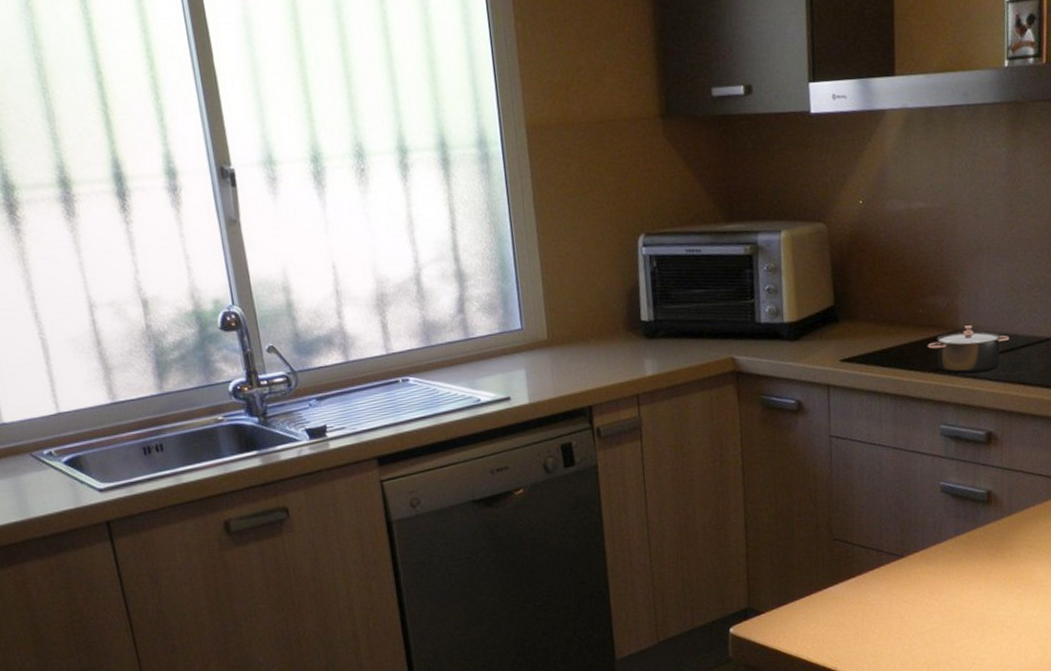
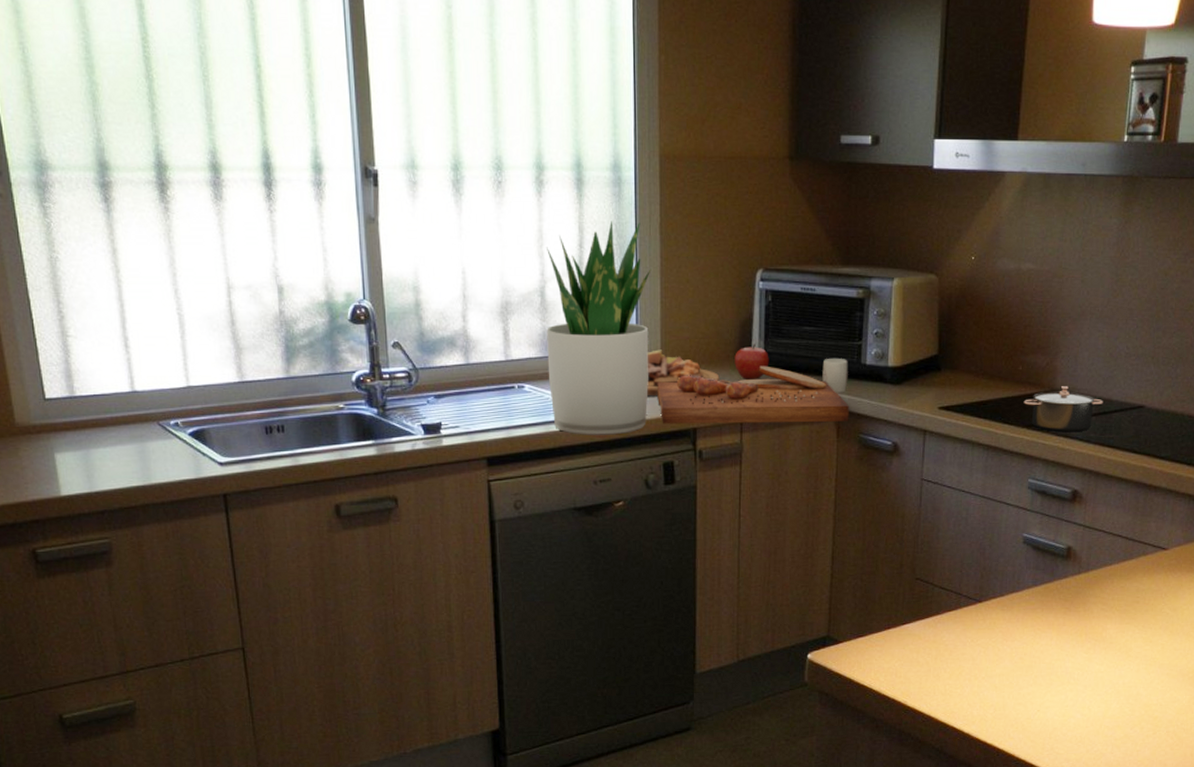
planter: none [418,198,539,425] -> present [546,221,651,436]
food platter: none [534,327,611,378] -> present [646,349,720,397]
cutting board: none [546,334,749,405] -> present [657,366,849,424]
fruit: none [624,313,661,352] -> present [734,344,769,381]
mug: none [715,319,744,356] -> present [822,359,848,394]

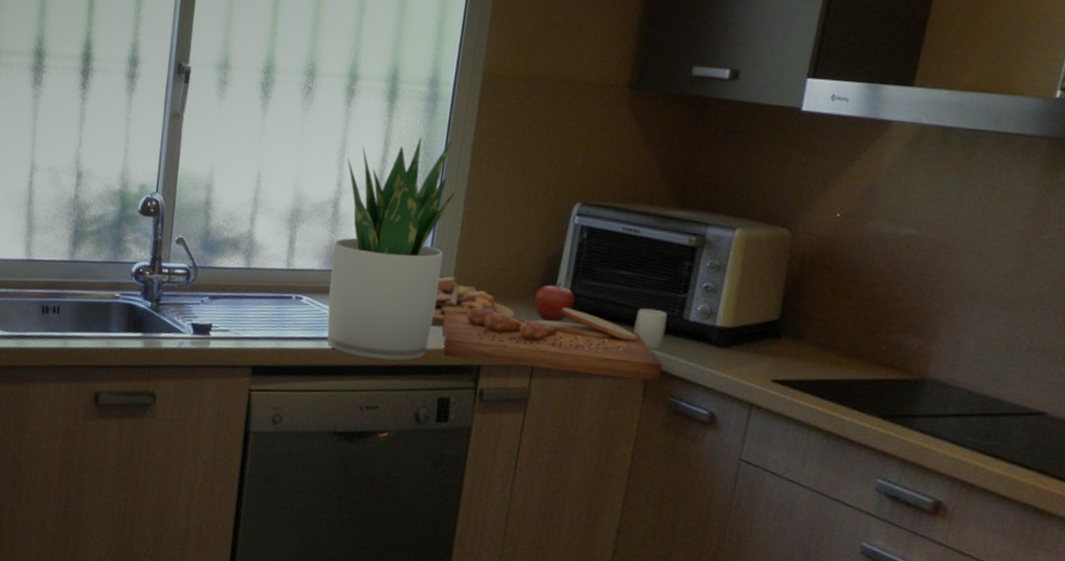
cooking pot: present [1023,386,1104,433] -> none [882,375,991,433]

